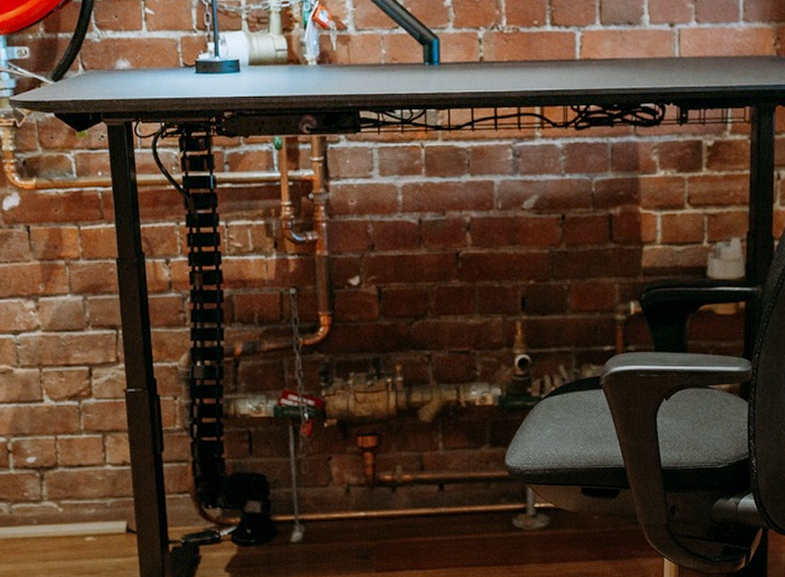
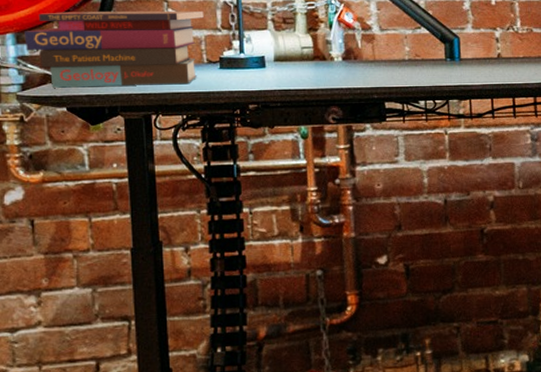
books: none [13,10,179,93] -> present [24,10,204,88]

